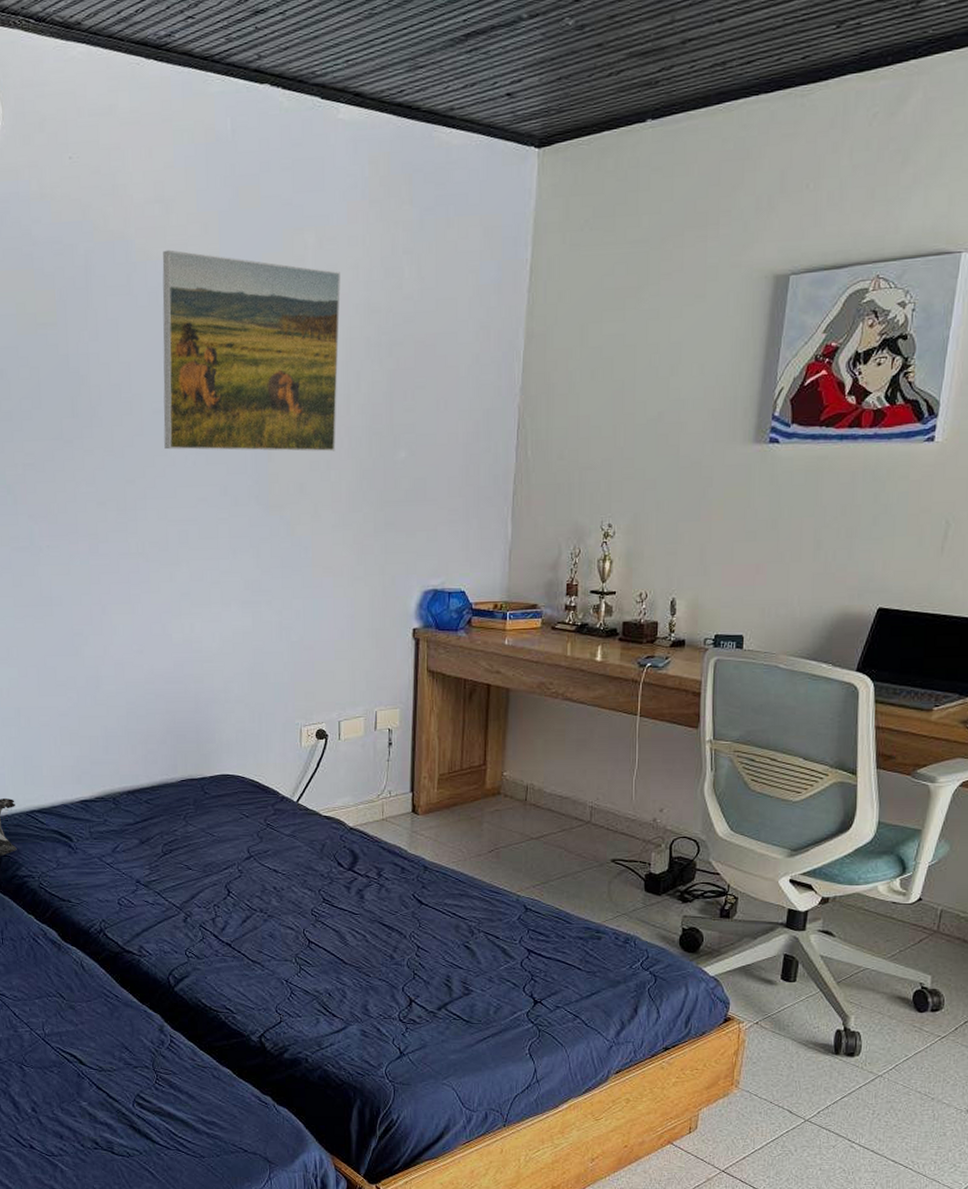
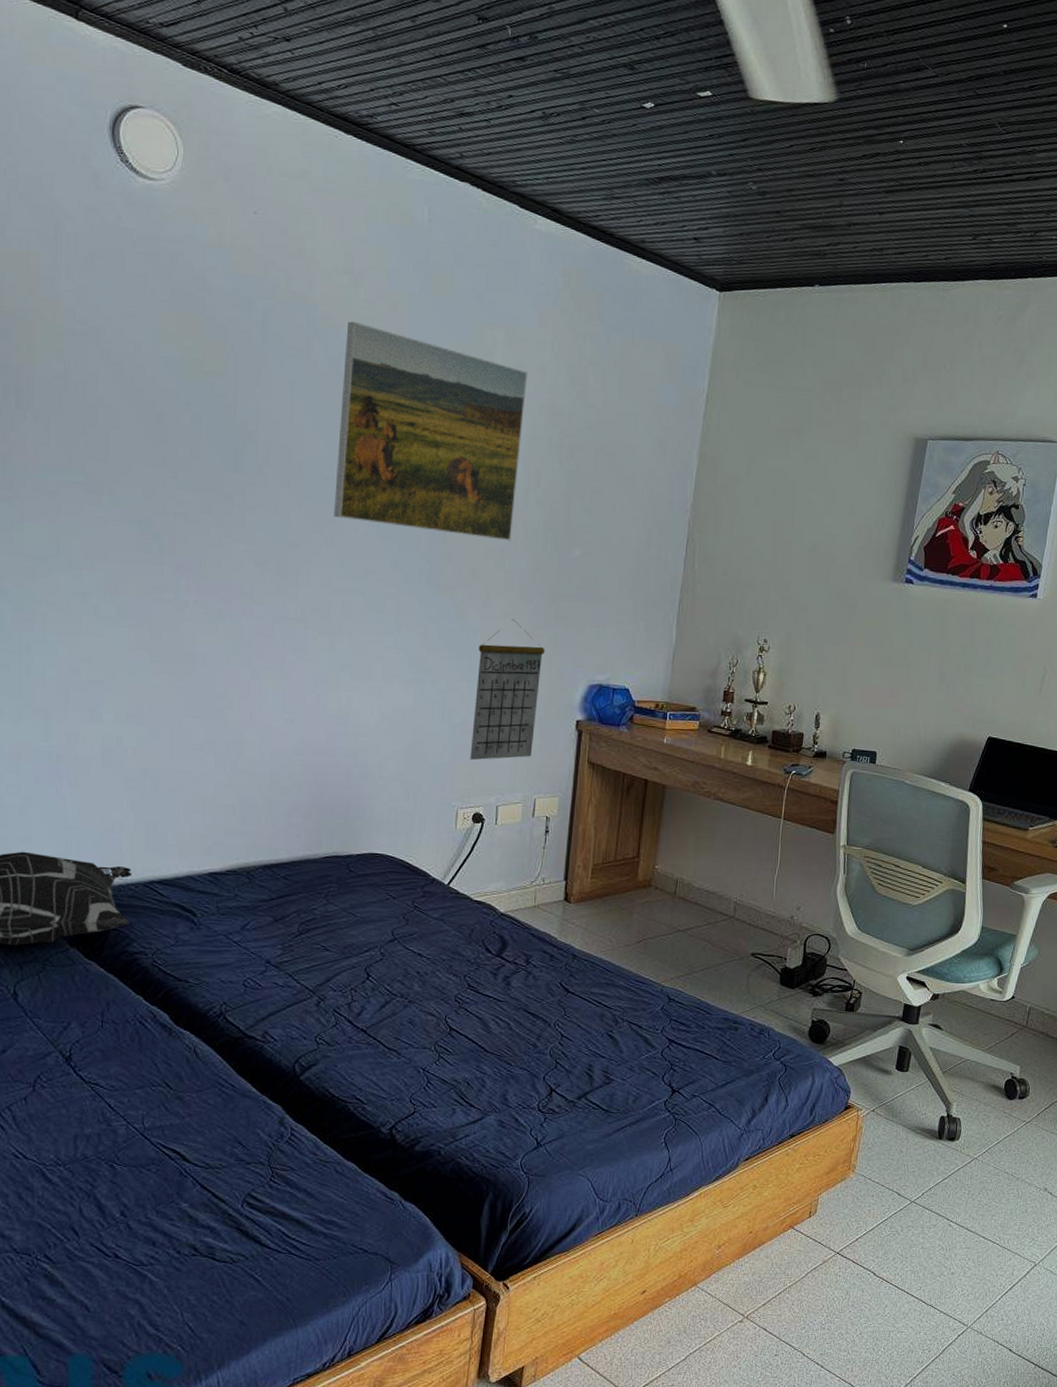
calendar: none [309,530,377,678] -> present [470,618,545,761]

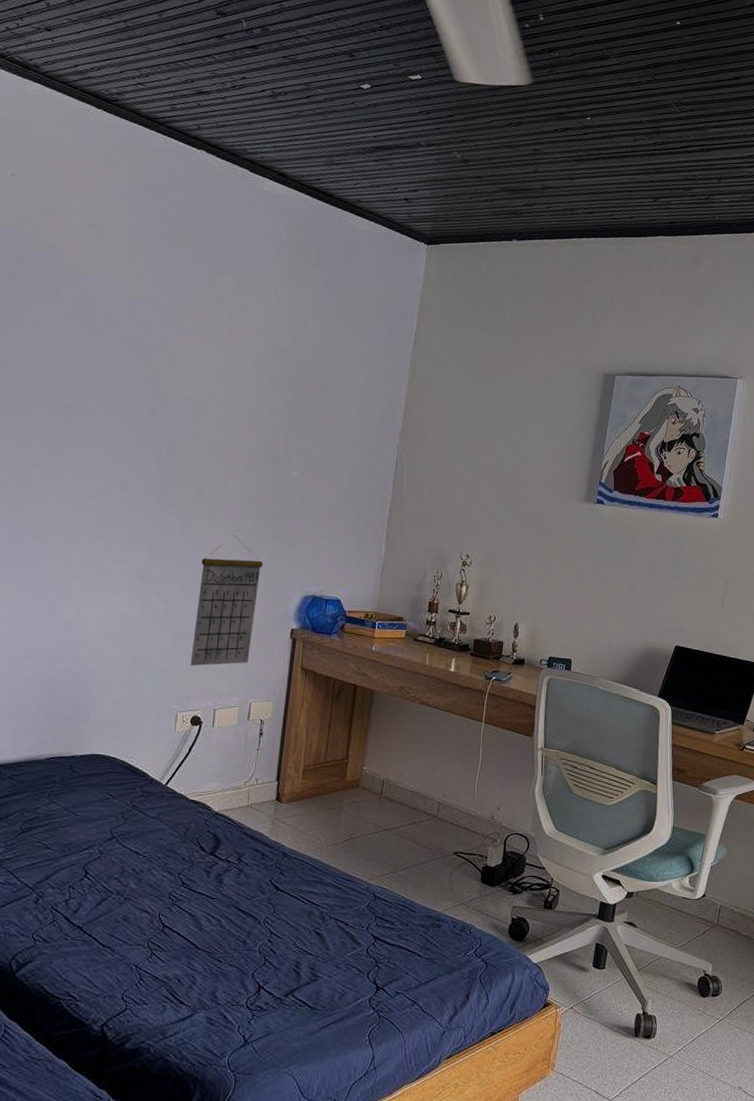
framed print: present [334,321,527,541] -> none [72,268,253,464]

